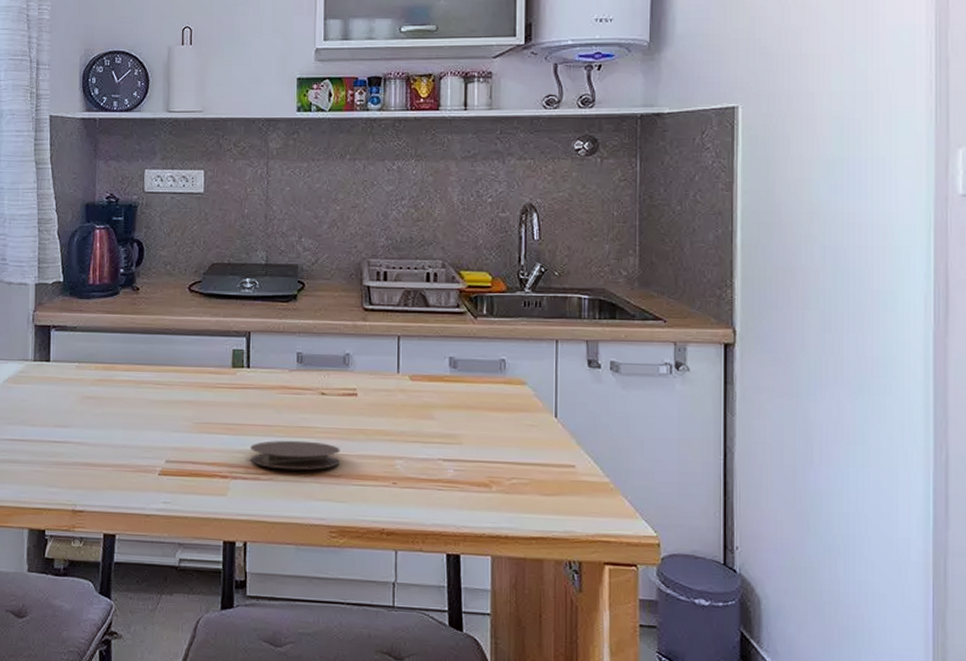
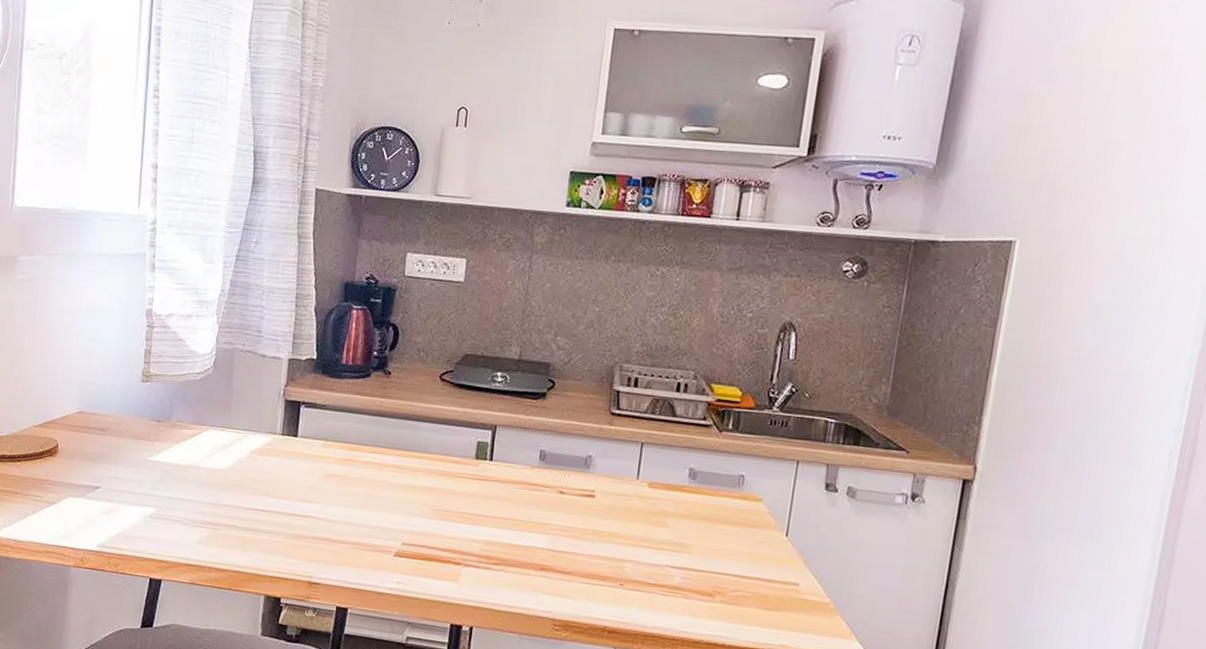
coaster: present [250,440,340,470] -> none [484,533,572,565]

